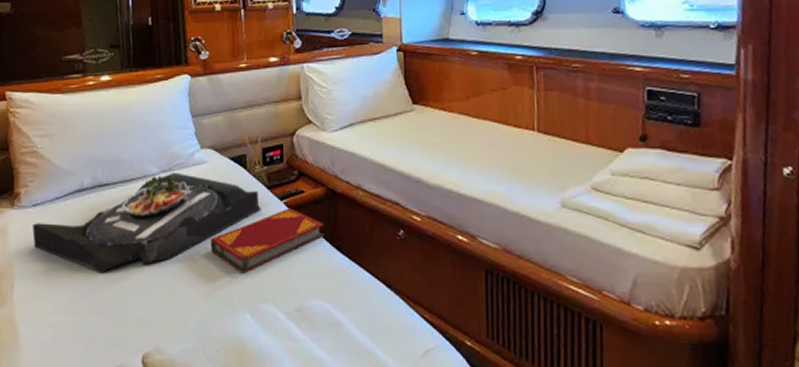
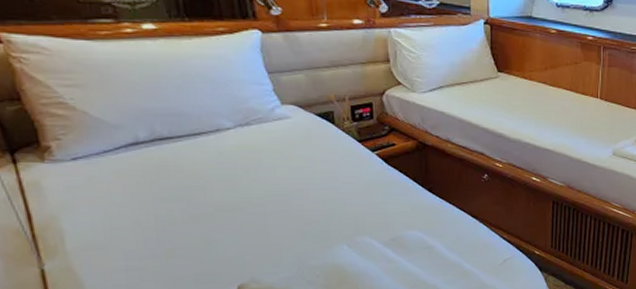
serving tray: present [32,172,261,274] -> none [75,127,353,221]
hardback book: present [210,208,325,274] -> none [301,158,417,214]

